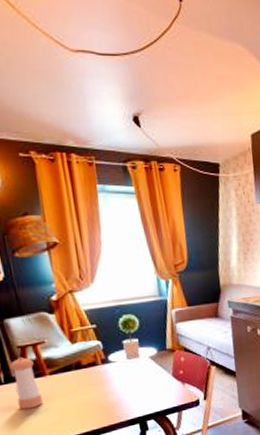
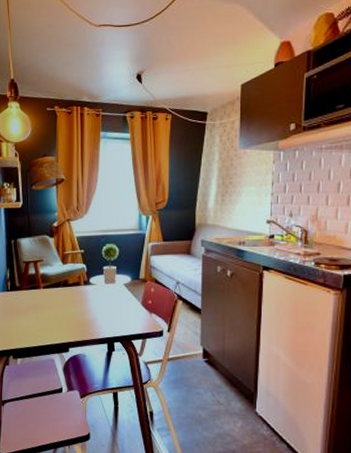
pepper shaker: present [9,356,43,410] -> none [15,270,35,315]

